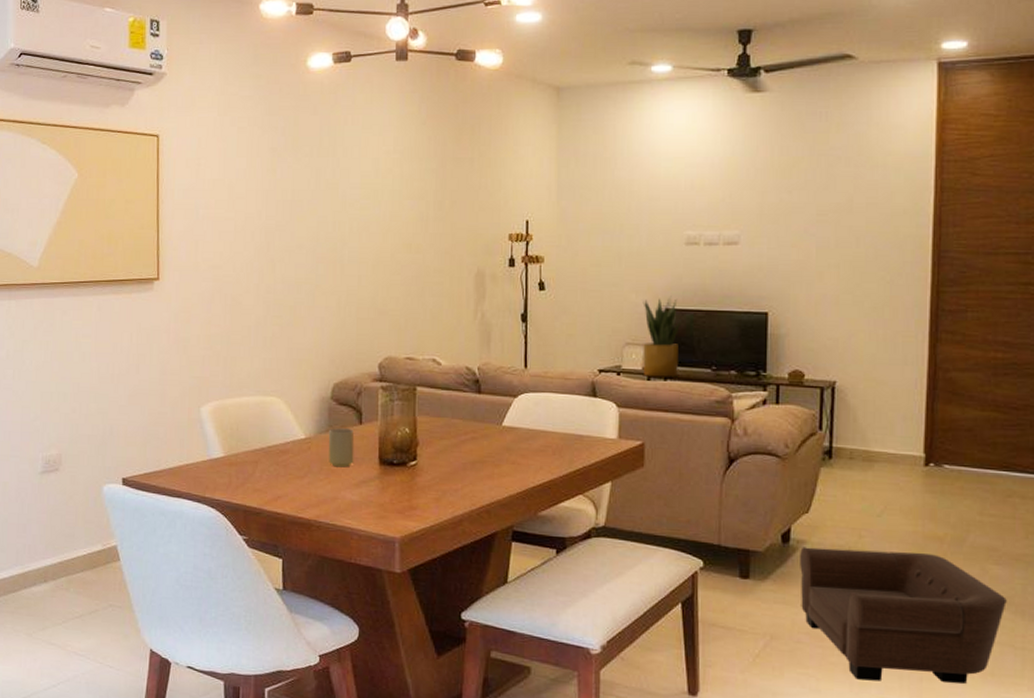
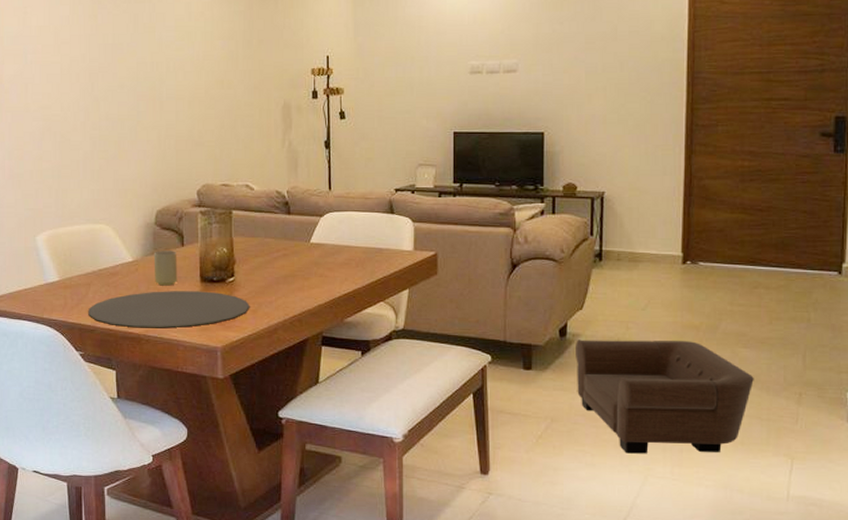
placemat: none [254,472,433,515] -> present [88,291,250,328]
planter: present [642,298,682,377] -> none [433,122,468,194]

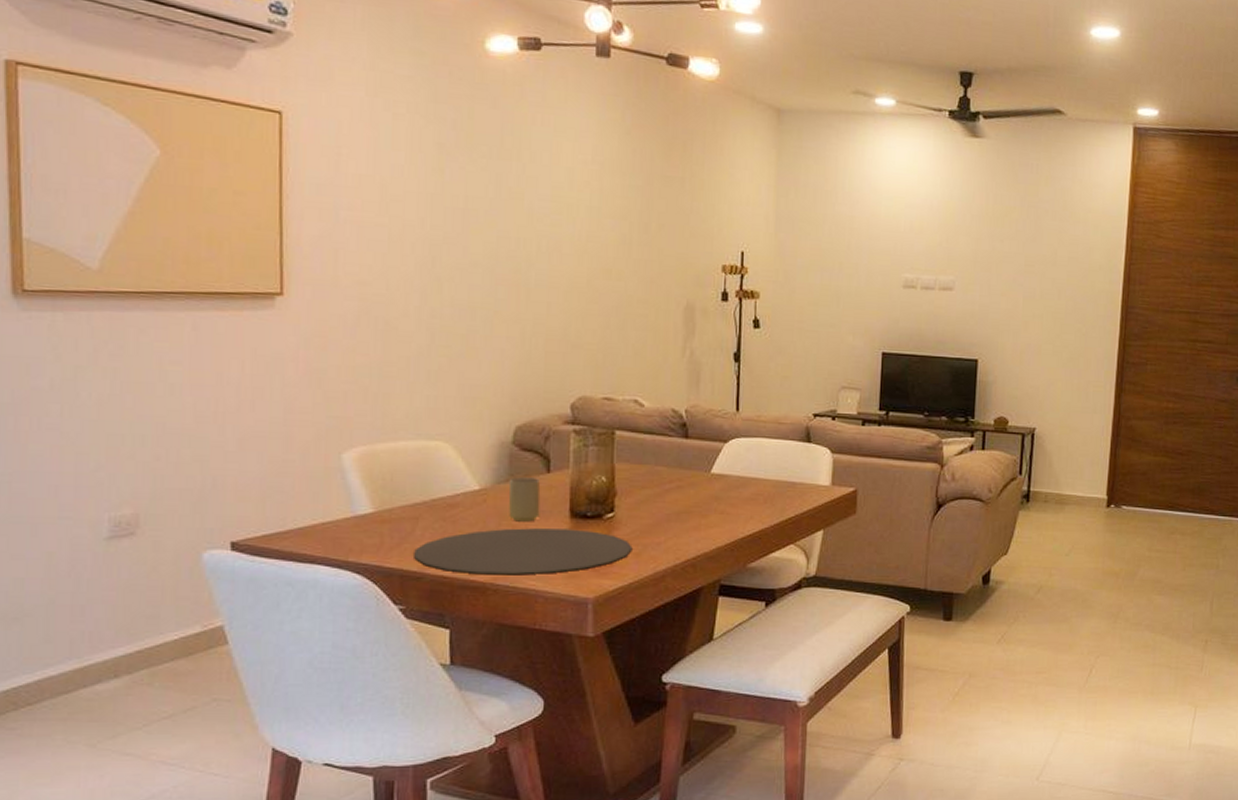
dog bed: present [576,339,754,454] -> none [997,587,1166,708]

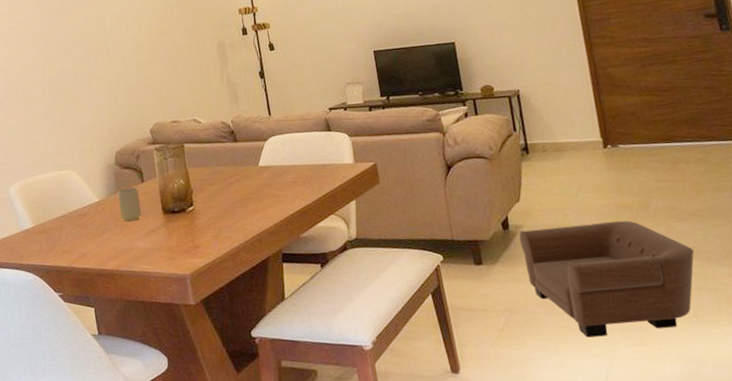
placemat: present [414,528,633,575] -> none [63,222,212,265]
dog bed: none [997,587,1166,708] -> present [519,220,694,338]

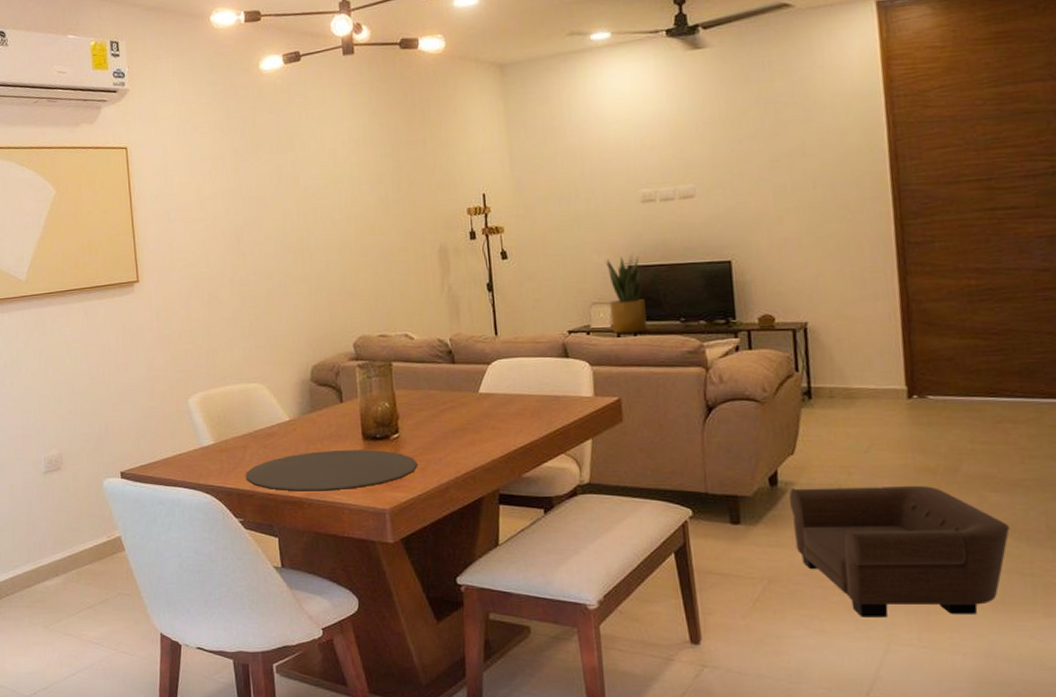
placemat: none [63,222,212,265] -> present [246,449,418,492]
cup: present [117,187,142,222] -> none [311,408,338,446]
planter: none [354,42,393,108] -> present [605,256,647,334]

